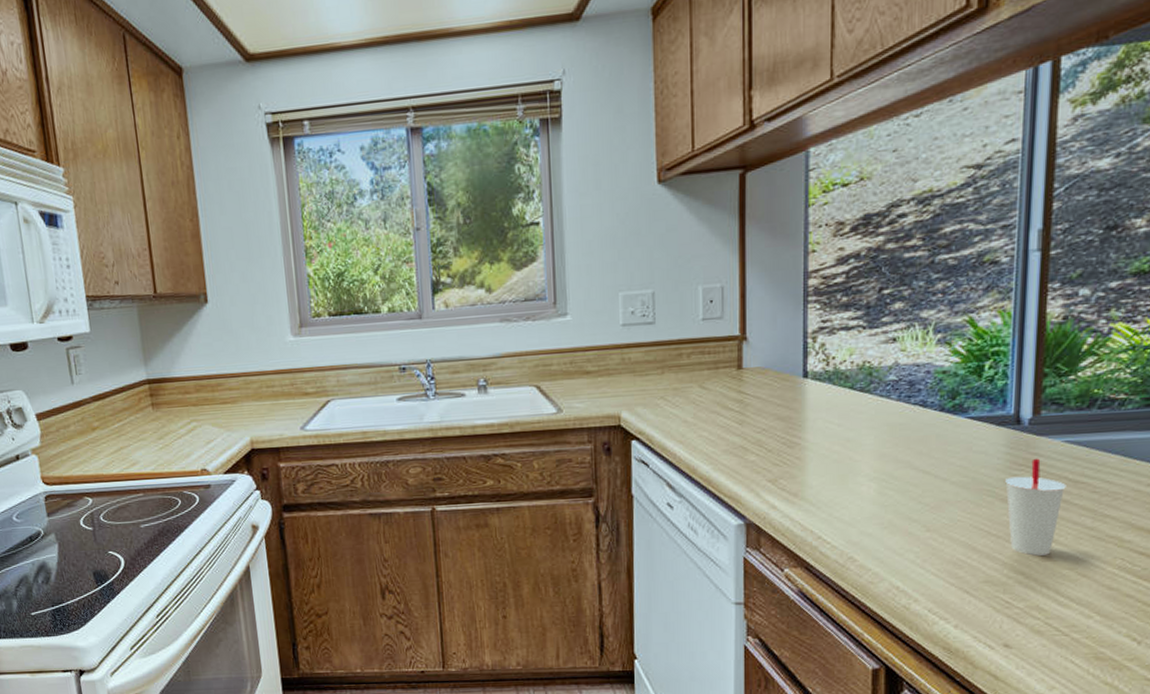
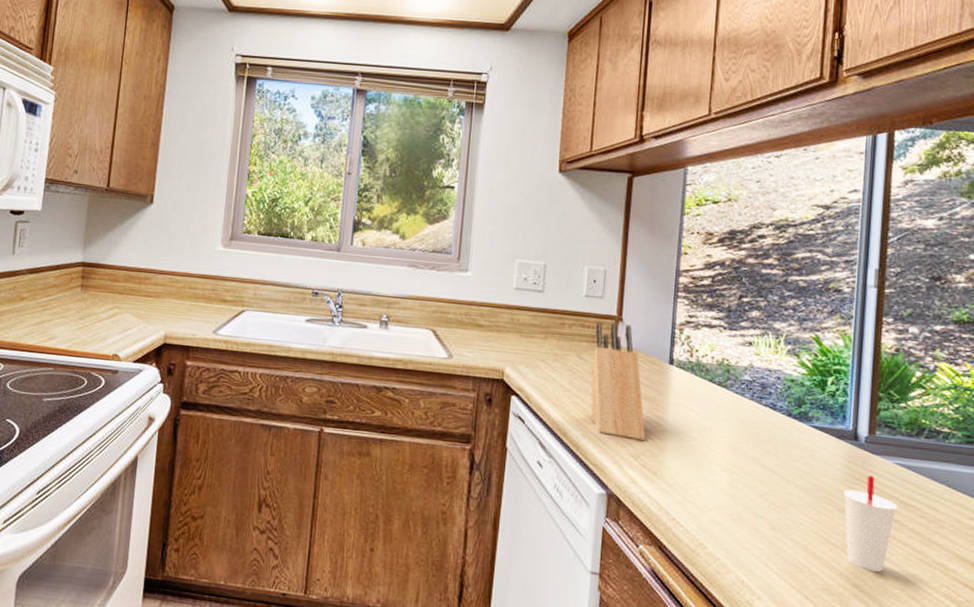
knife block: none [715,342,783,465] -> present [590,321,646,442]

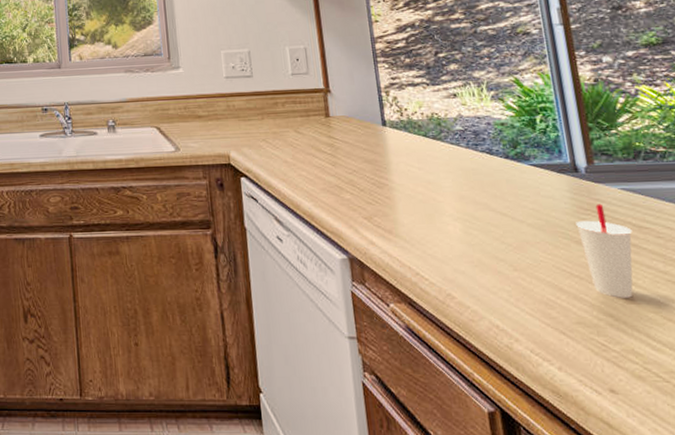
knife block: present [590,321,646,442] -> none [306,95,375,203]

